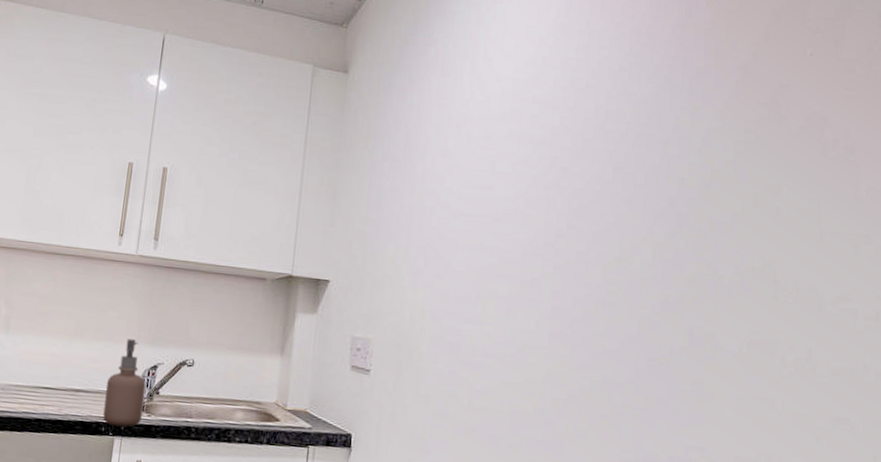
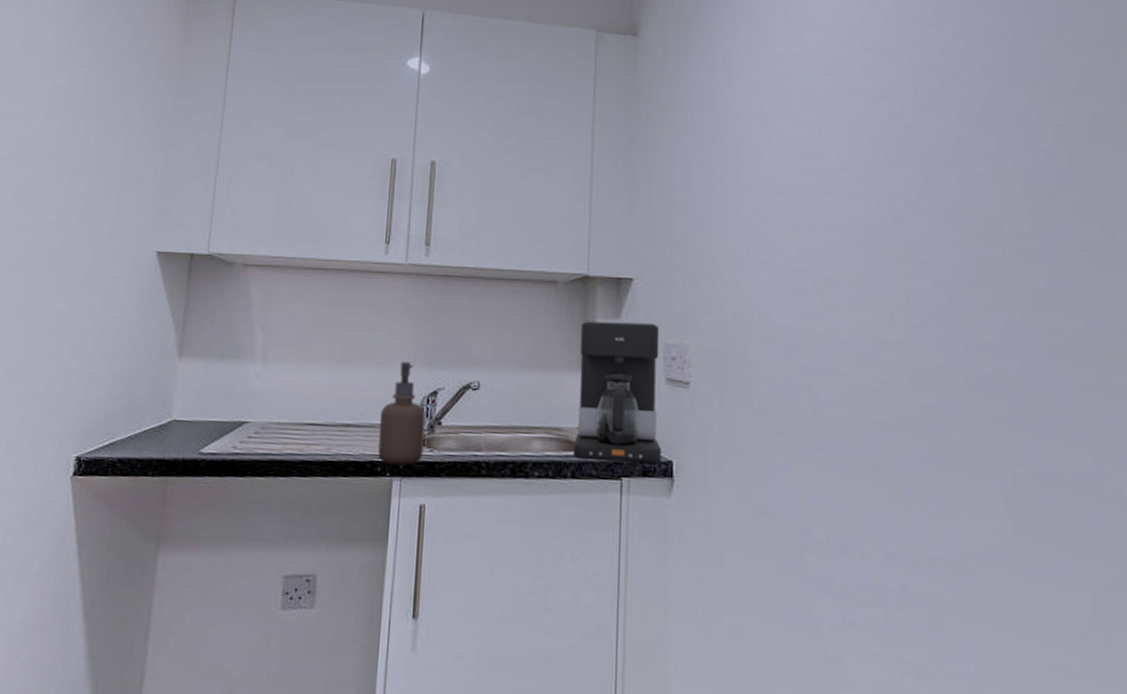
coffee maker: none [270,313,349,437] -> present [574,321,662,465]

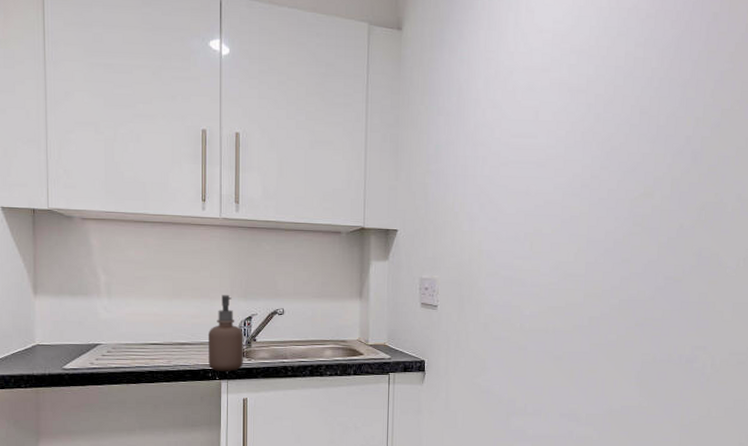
coffee maker: present [574,321,662,465] -> none [355,262,418,363]

